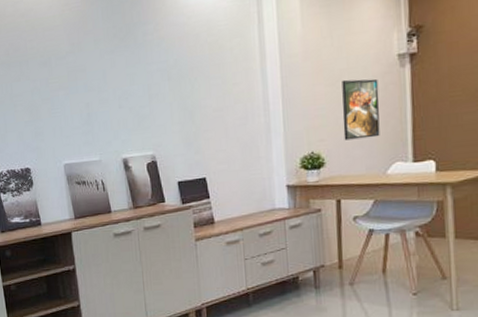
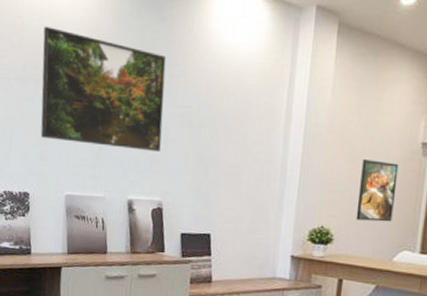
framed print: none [18,9,145,115] -> present [40,26,167,153]

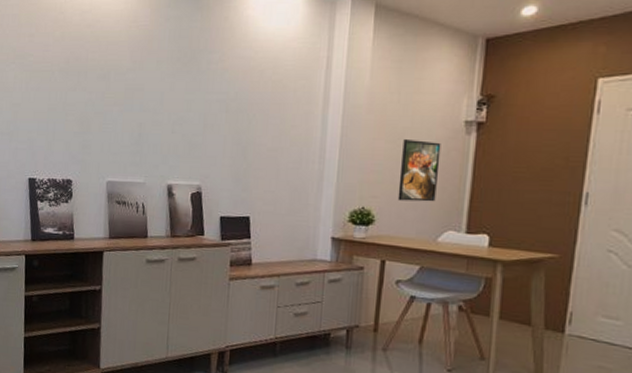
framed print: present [40,26,167,153] -> none [82,20,204,138]

